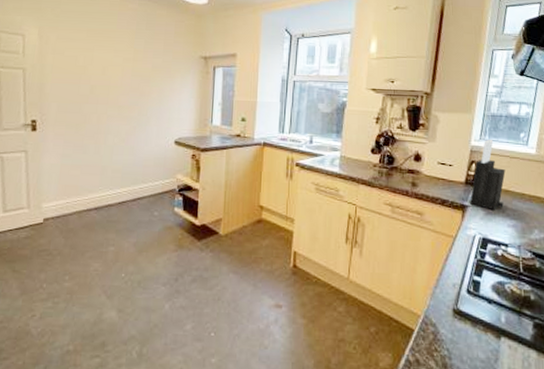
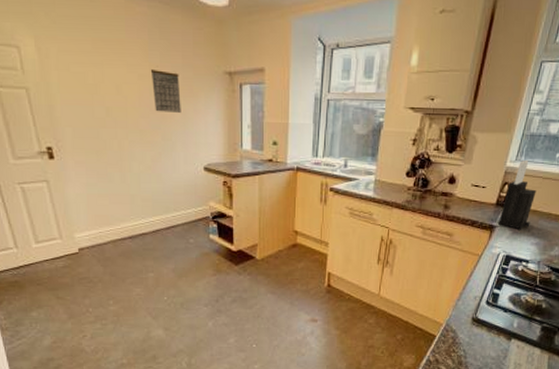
calendar: none [134,53,160,91] -> present [150,68,181,113]

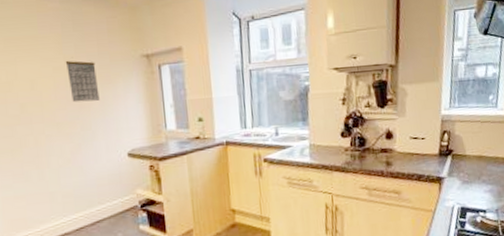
knife block: present [498,161,536,230] -> none [445,106,479,179]

